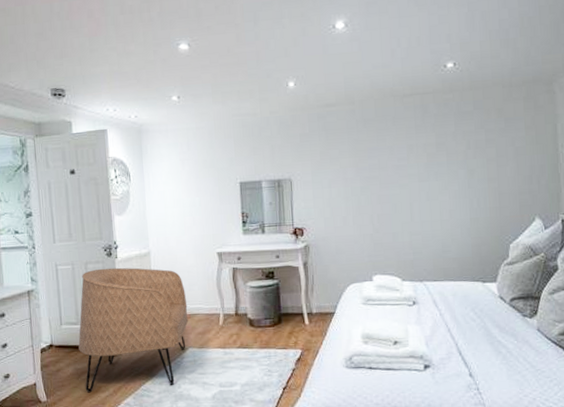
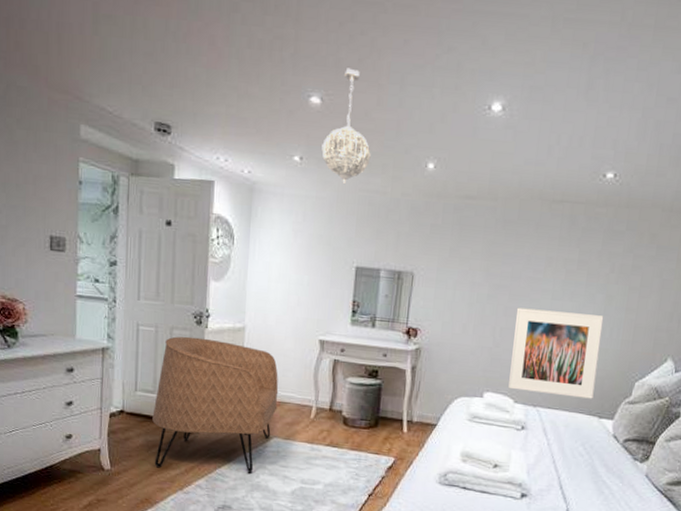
pendant light: none [195,15,238,112] -> present [322,68,371,183]
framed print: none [388,189,474,269] -> present [508,307,604,399]

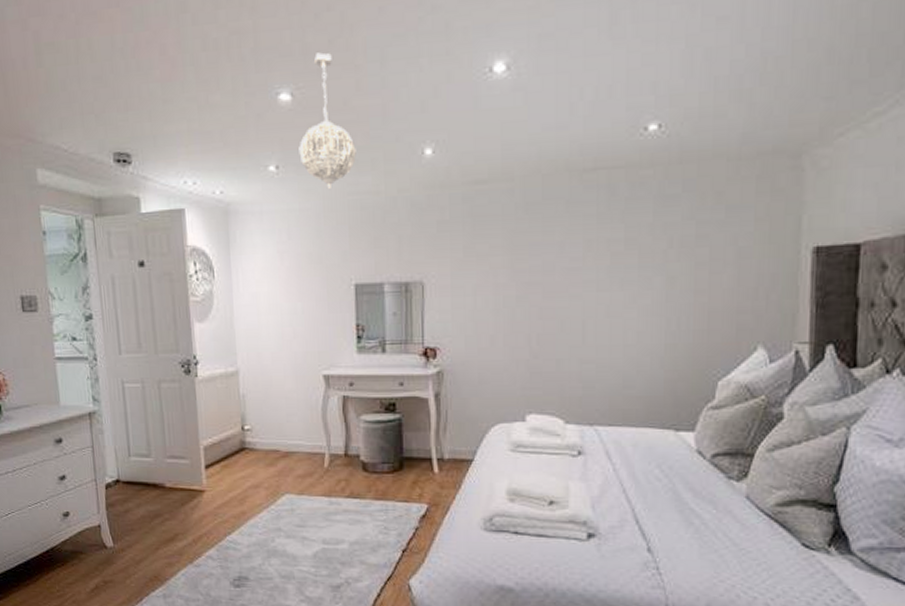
armchair: present [152,336,279,475] -> none [150,389,286,541]
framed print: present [508,307,604,399] -> none [554,303,667,409]

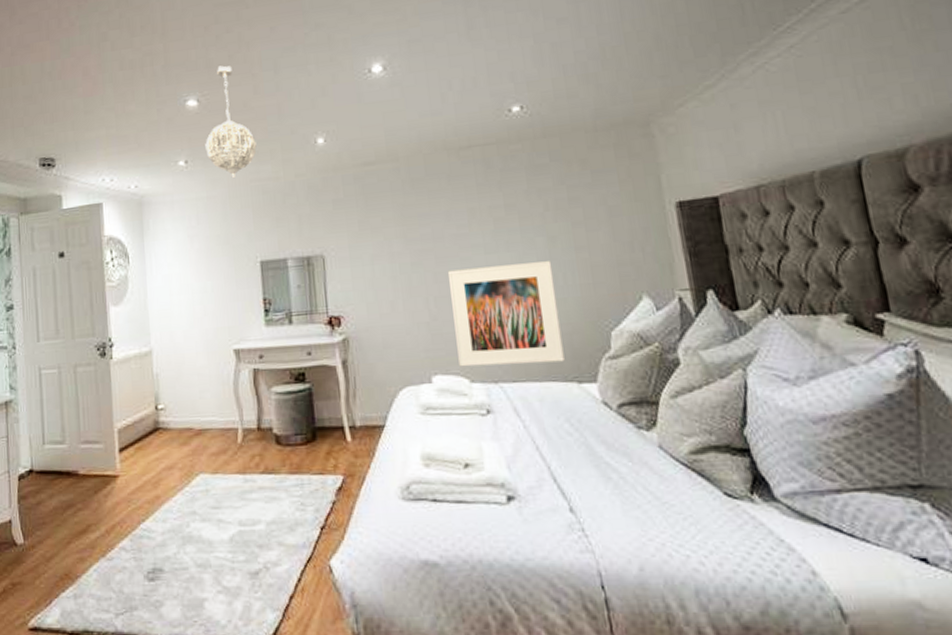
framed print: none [554,303,667,409] -> present [447,261,565,367]

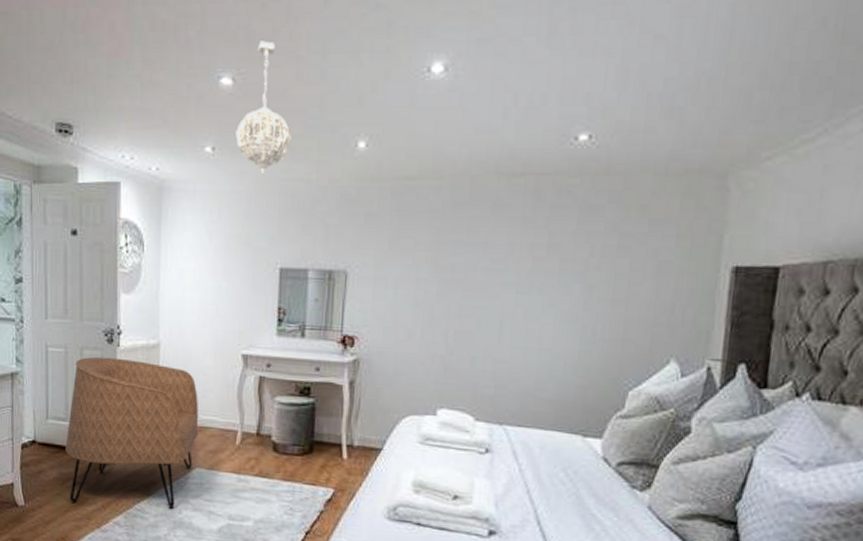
armchair: none [64,370,199,533] -> present [65,356,199,510]
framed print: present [447,261,565,367] -> none [467,305,584,414]

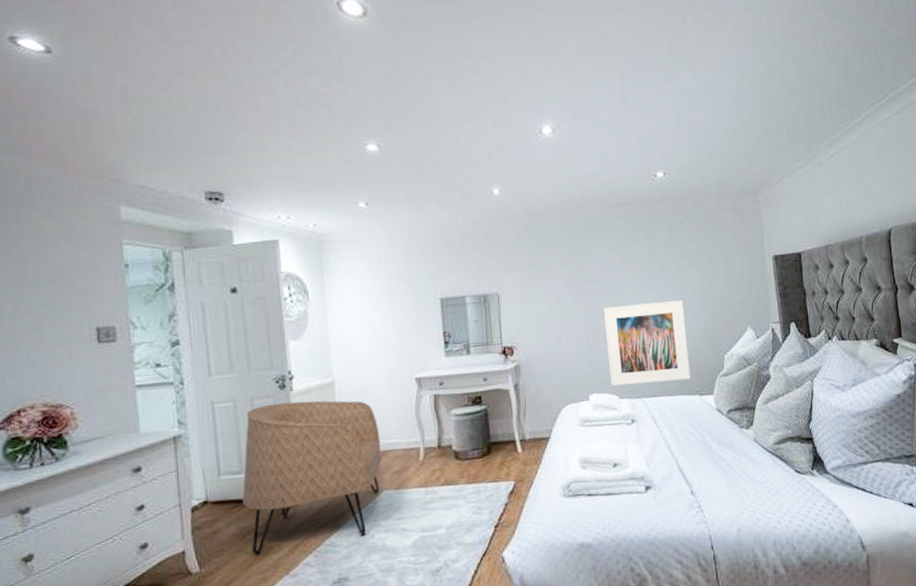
pendant light: present [236,41,292,173] -> none [386,114,437,221]
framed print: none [467,305,584,414] -> present [603,300,691,387]

